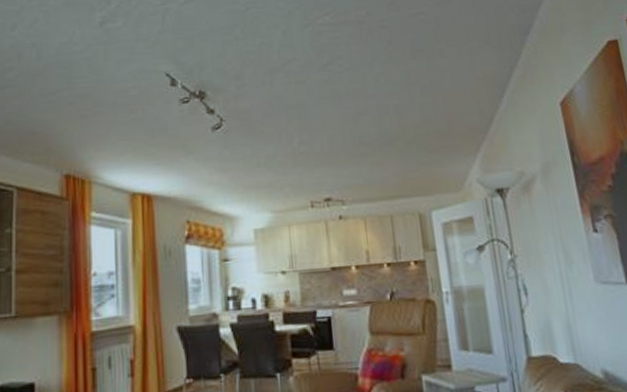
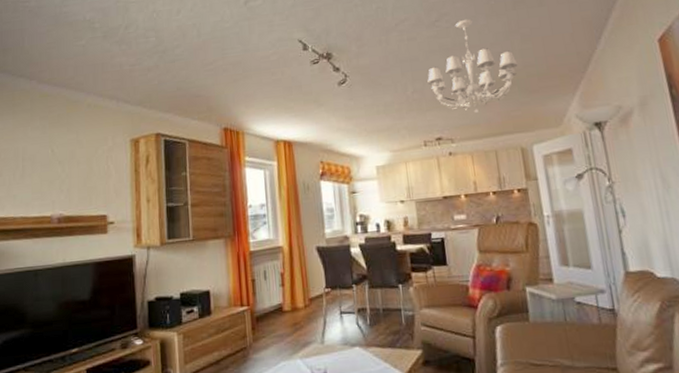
chandelier: none [316,64,417,172] -> present [427,19,518,113]

